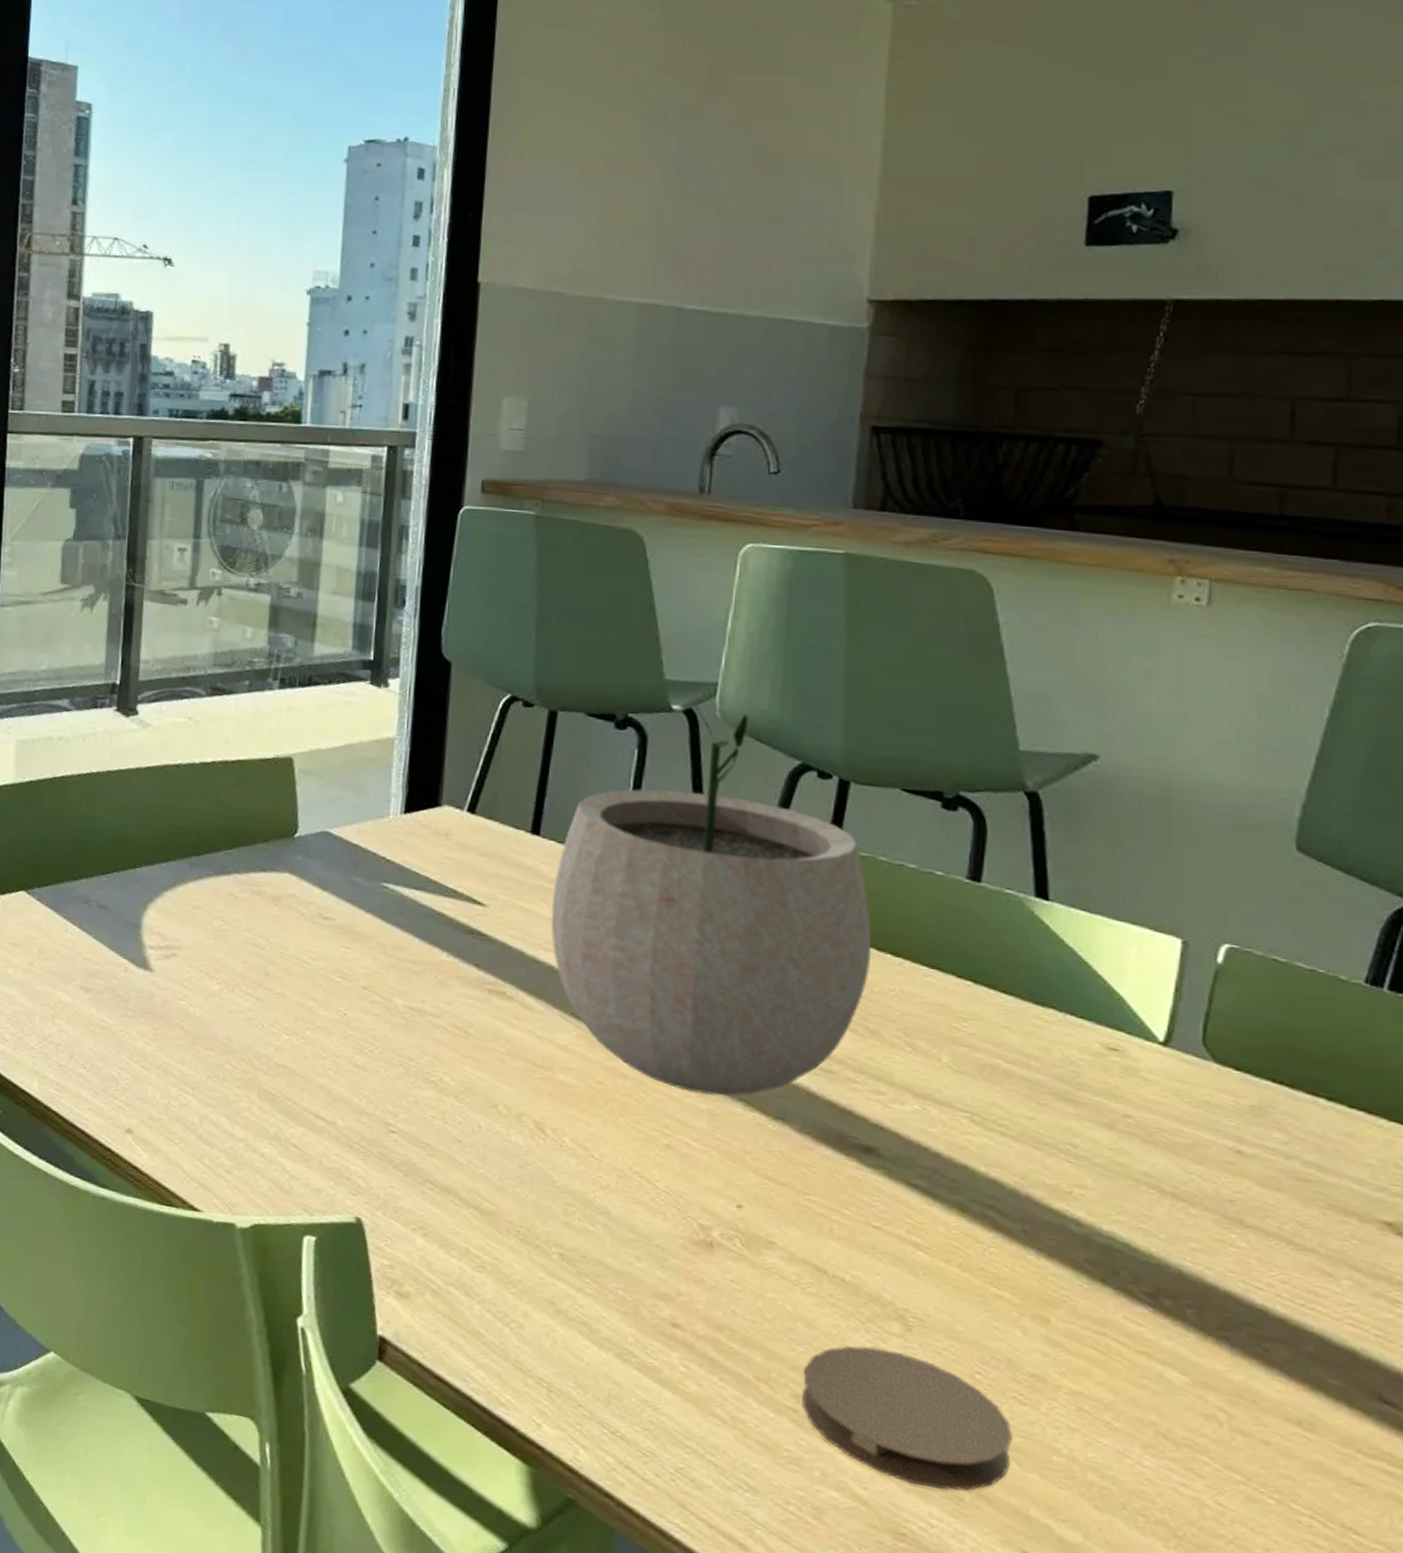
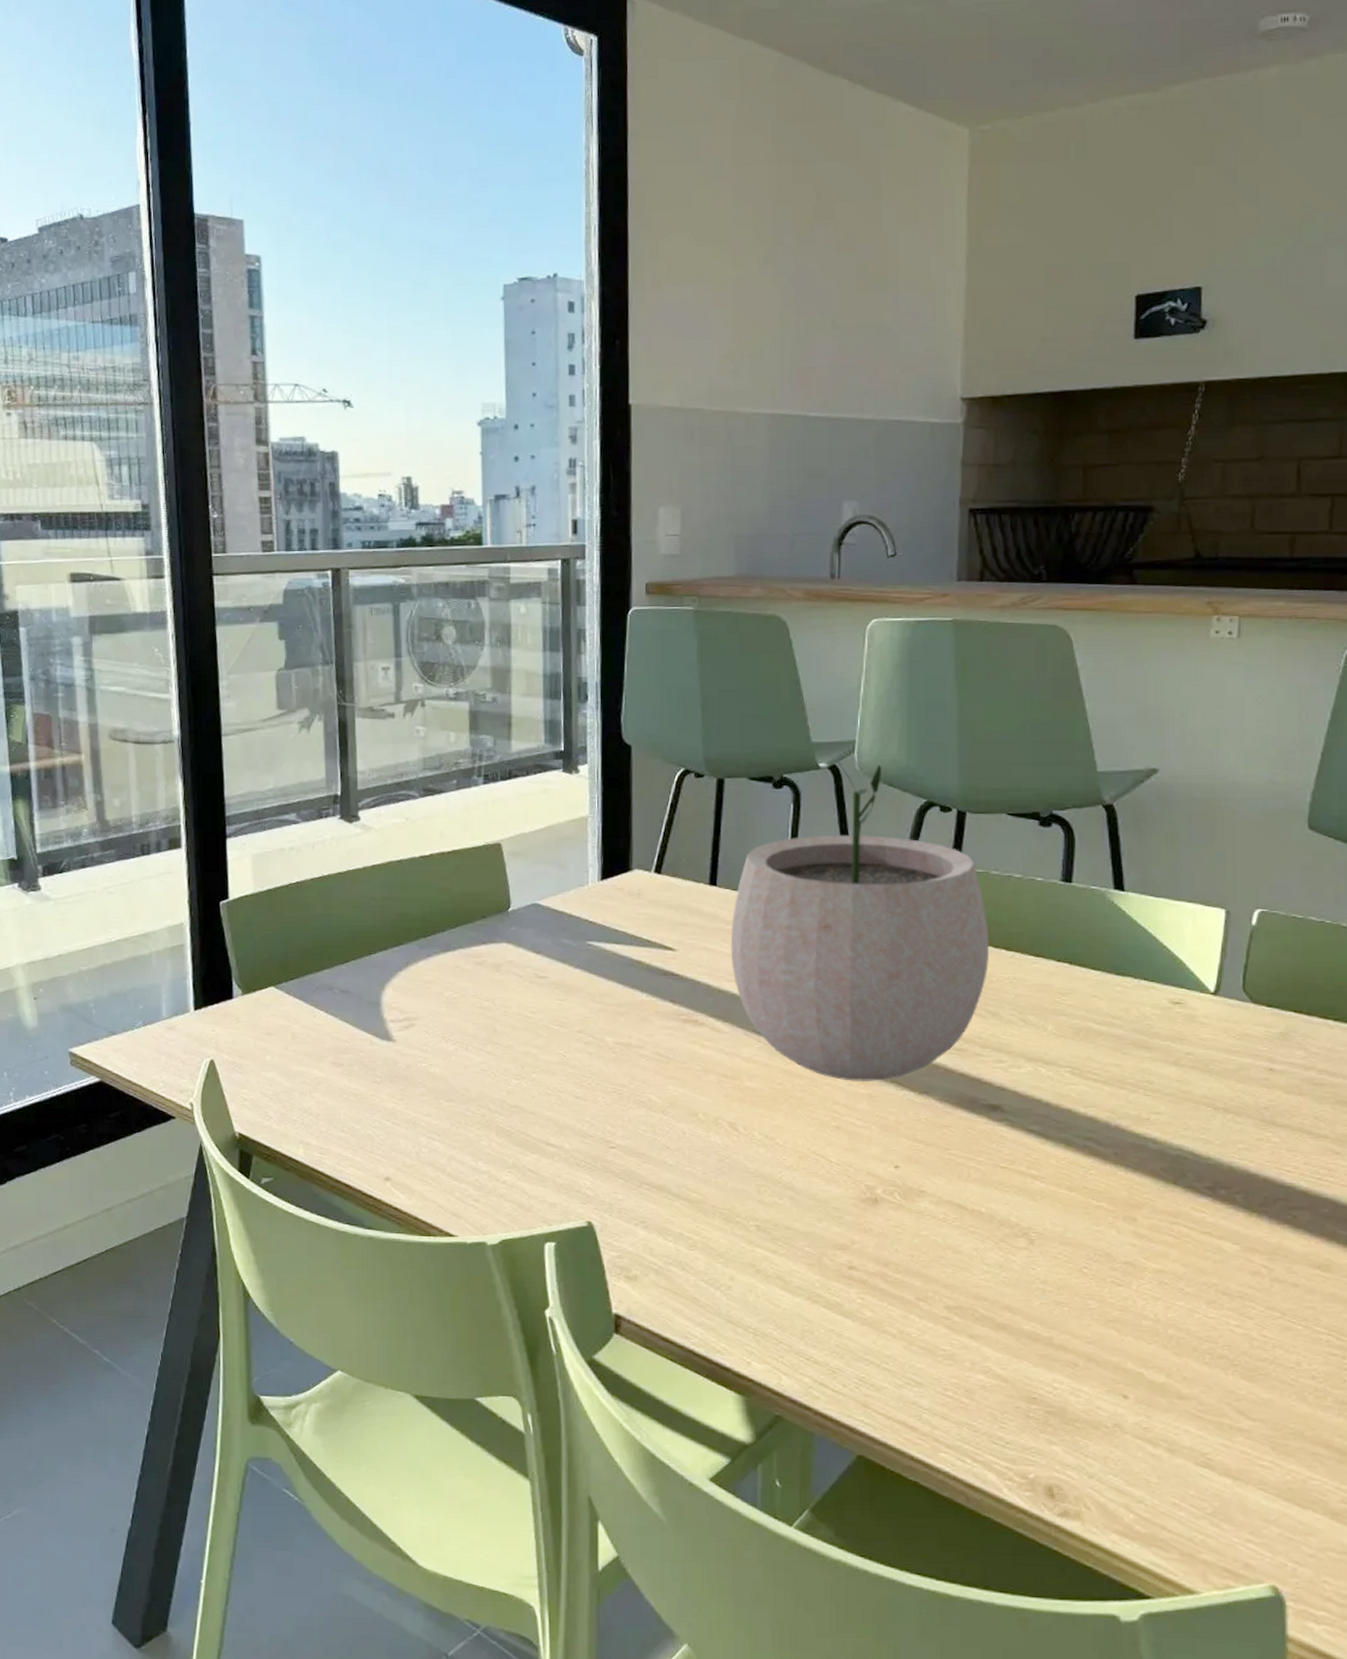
coaster: present [802,1346,1012,1491] -> none [953,1260,1112,1361]

